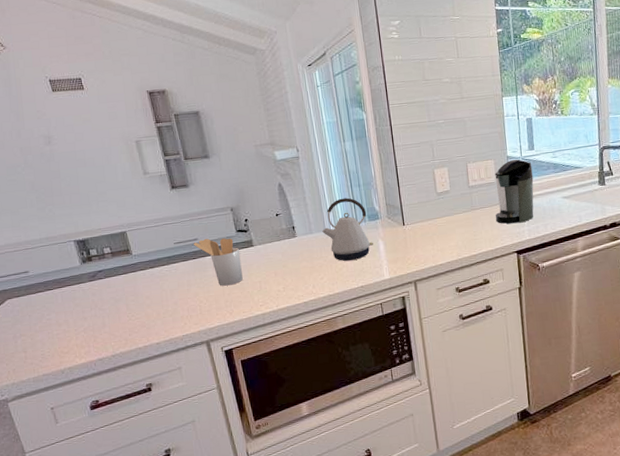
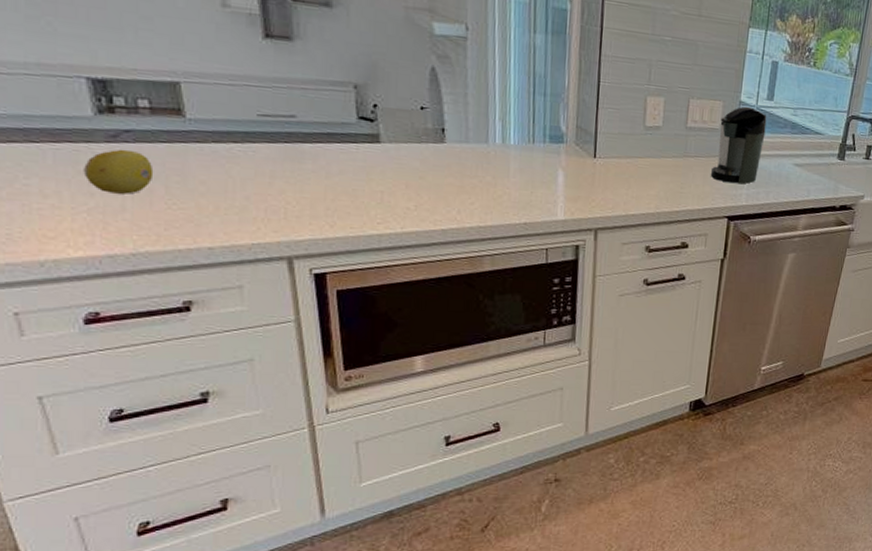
fruit: none [79,284,119,316] -> present [83,149,154,194]
utensil holder: present [194,238,243,286] -> none [289,117,359,189]
kettle: present [322,197,373,261] -> none [483,105,550,188]

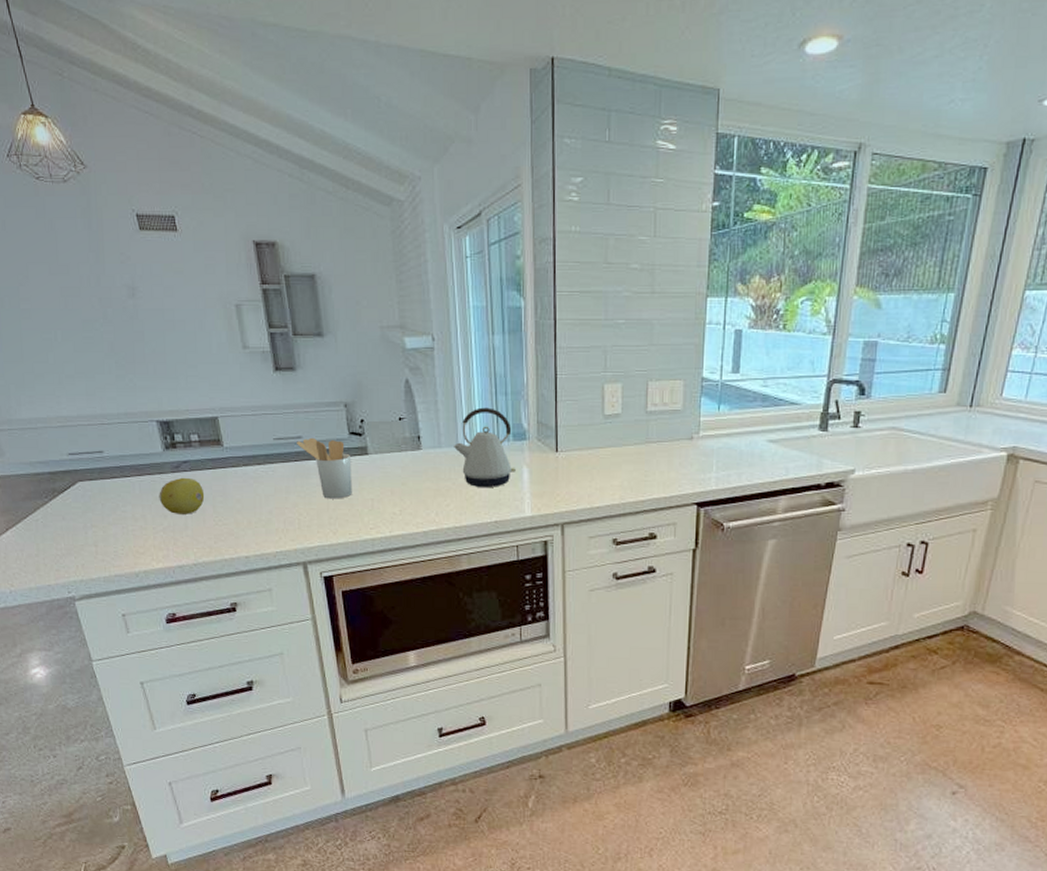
utensil holder: none [289,117,359,189] -> present [297,437,352,499]
kettle: none [483,105,550,188] -> present [454,407,516,487]
coffee maker: present [710,106,767,184] -> none [675,382,733,467]

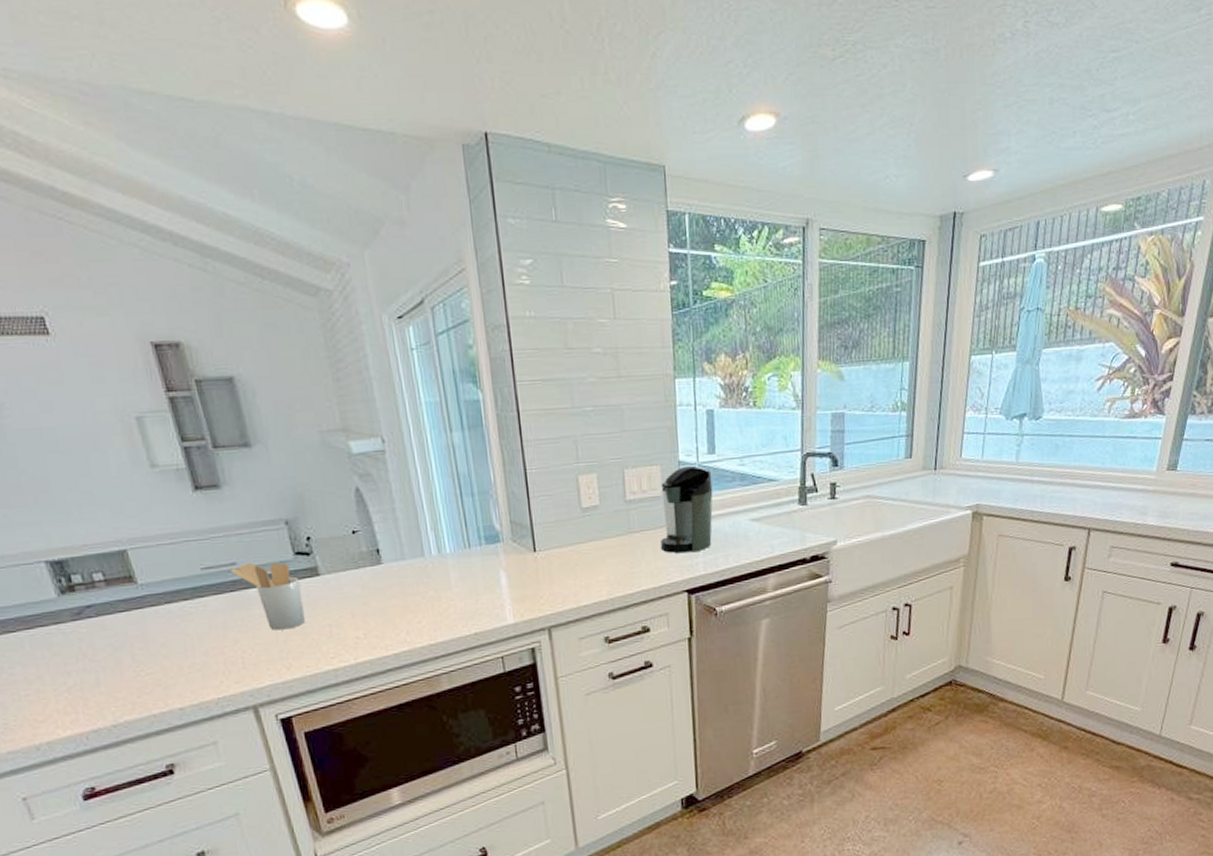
fruit: present [159,477,205,514] -> none [57,624,119,670]
kettle: present [454,407,516,487] -> none [419,511,492,599]
coffee maker: none [675,382,733,467] -> present [659,465,713,553]

